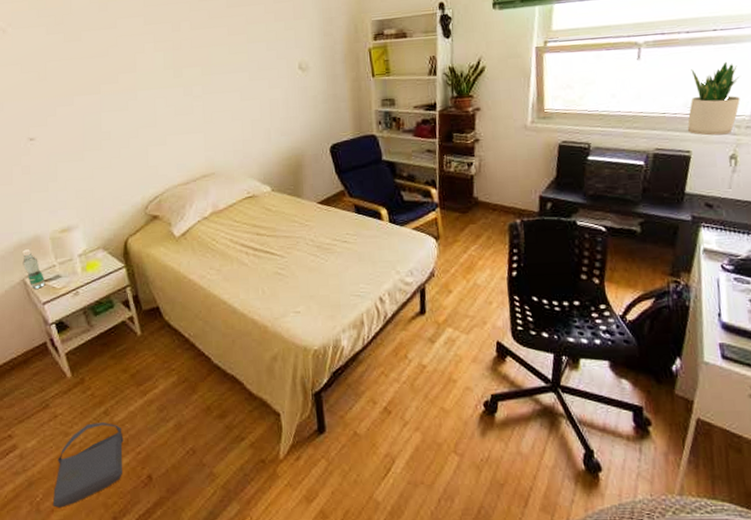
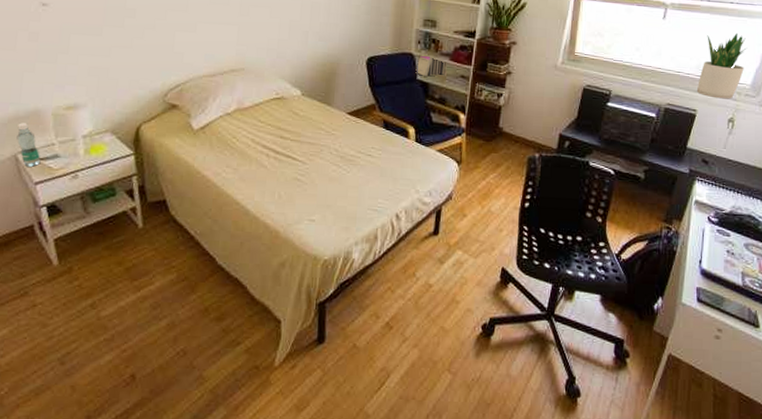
bag: present [52,422,124,508] -> none [18,315,109,403]
books: none [380,136,410,156] -> present [415,56,446,76]

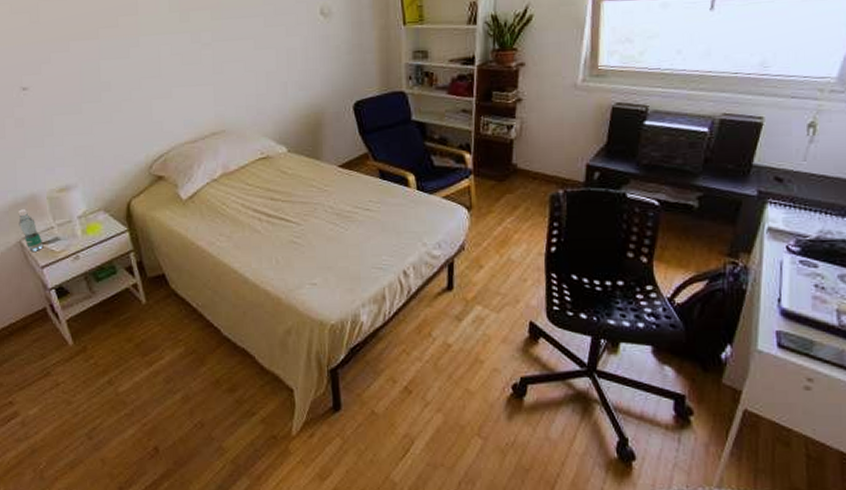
books: present [415,56,446,76] -> none [409,93,444,116]
planter: present [696,32,747,99] -> none [761,13,829,100]

